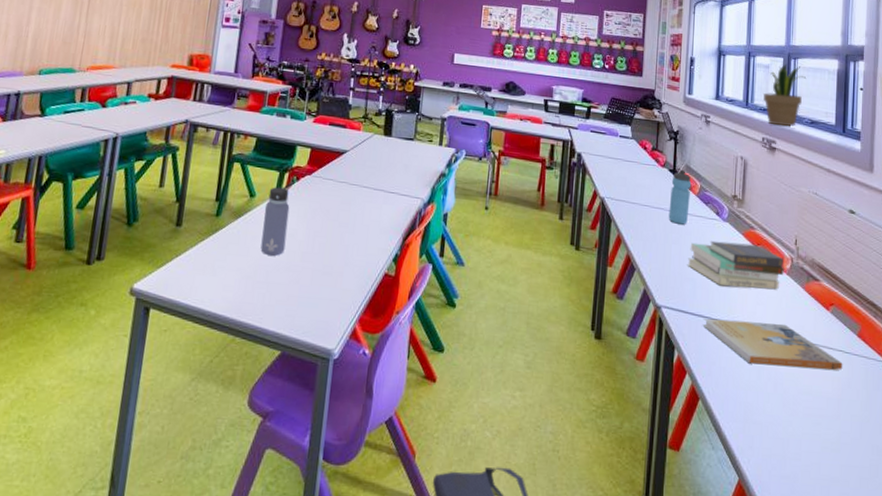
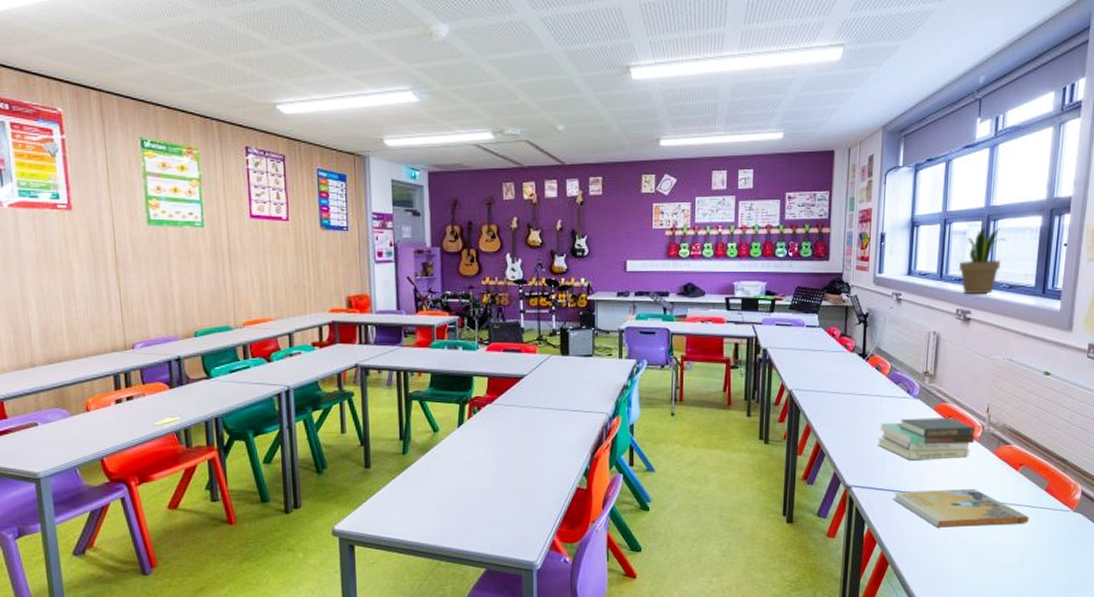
water bottle: present [260,182,294,256] -> none [450,412,476,484]
water bottle: present [668,169,692,225] -> none [858,352,882,407]

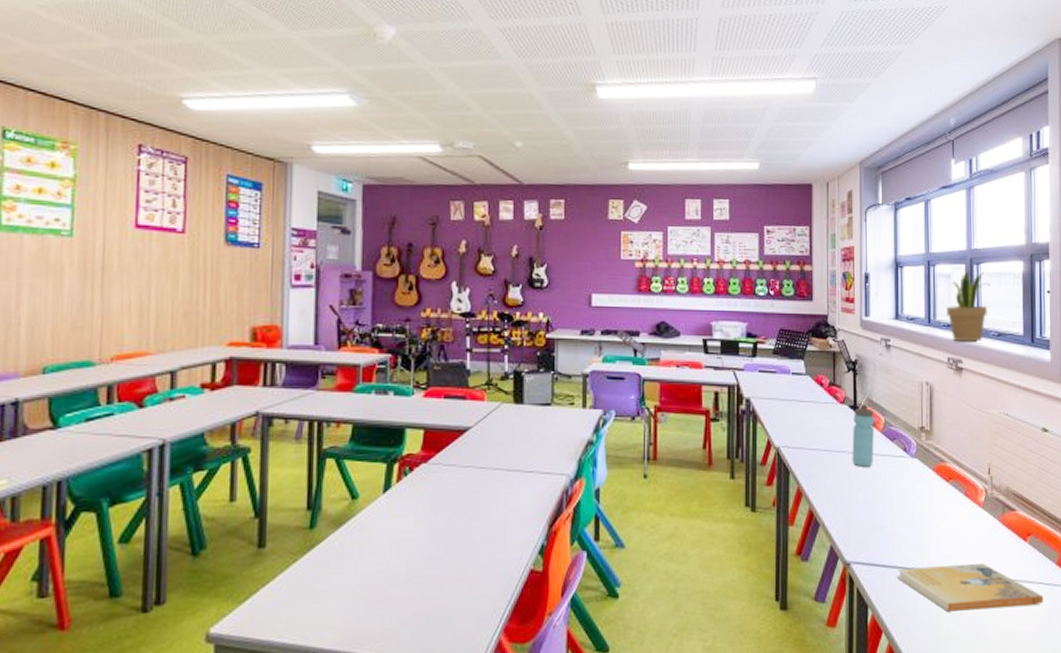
water bottle: none [858,352,882,407] -> present [852,404,875,467]
books: present [877,417,975,460] -> none [875,480,979,531]

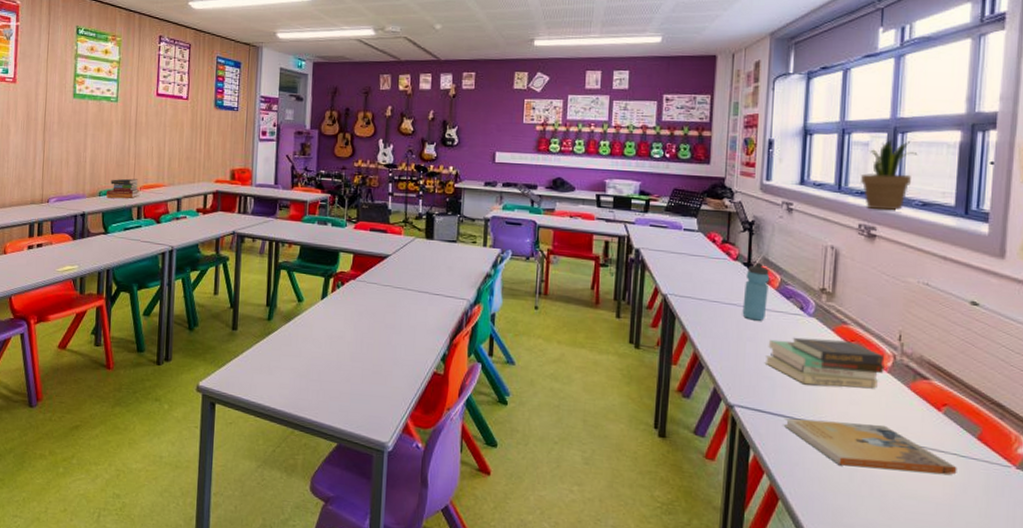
books: none [55,346,111,376] -> present [106,178,140,199]
books: none [875,480,979,531] -> present [764,337,885,389]

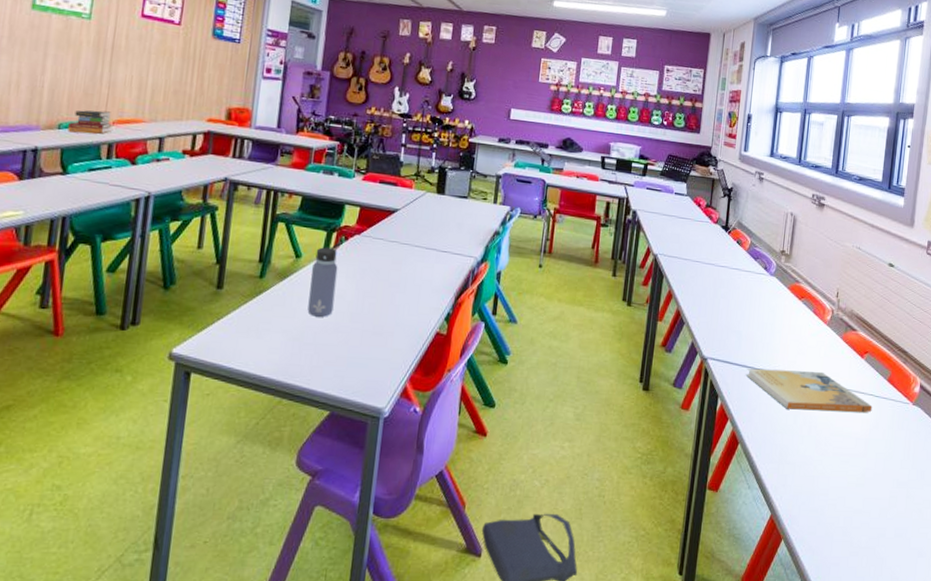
water bottle: none [311,286,339,356] -> present [307,241,343,317]
water bottle: present [742,262,770,321] -> none [718,225,743,280]
books: present [764,337,885,389] -> none [734,294,825,340]
potted plant: present [860,140,918,211] -> none [815,122,858,183]

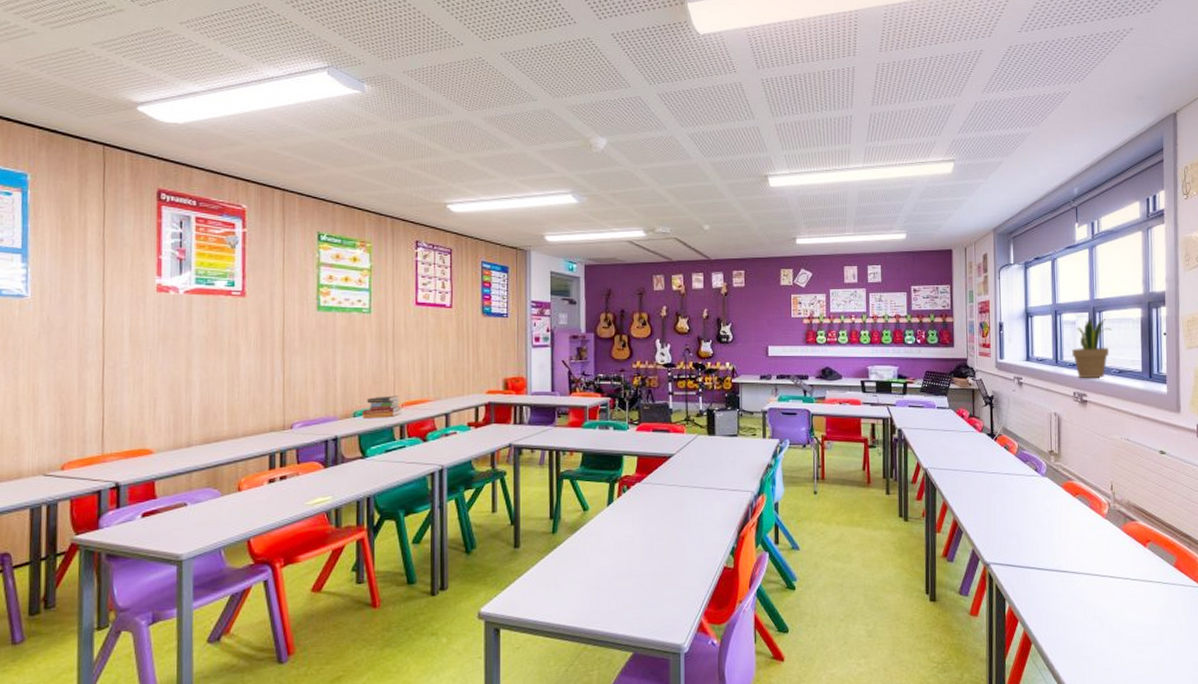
water bottle: present [307,241,343,317] -> none [599,491,625,564]
book: present [745,368,873,413] -> none [1030,564,1162,605]
potted plant: none [815,122,858,183] -> present [1071,319,1112,379]

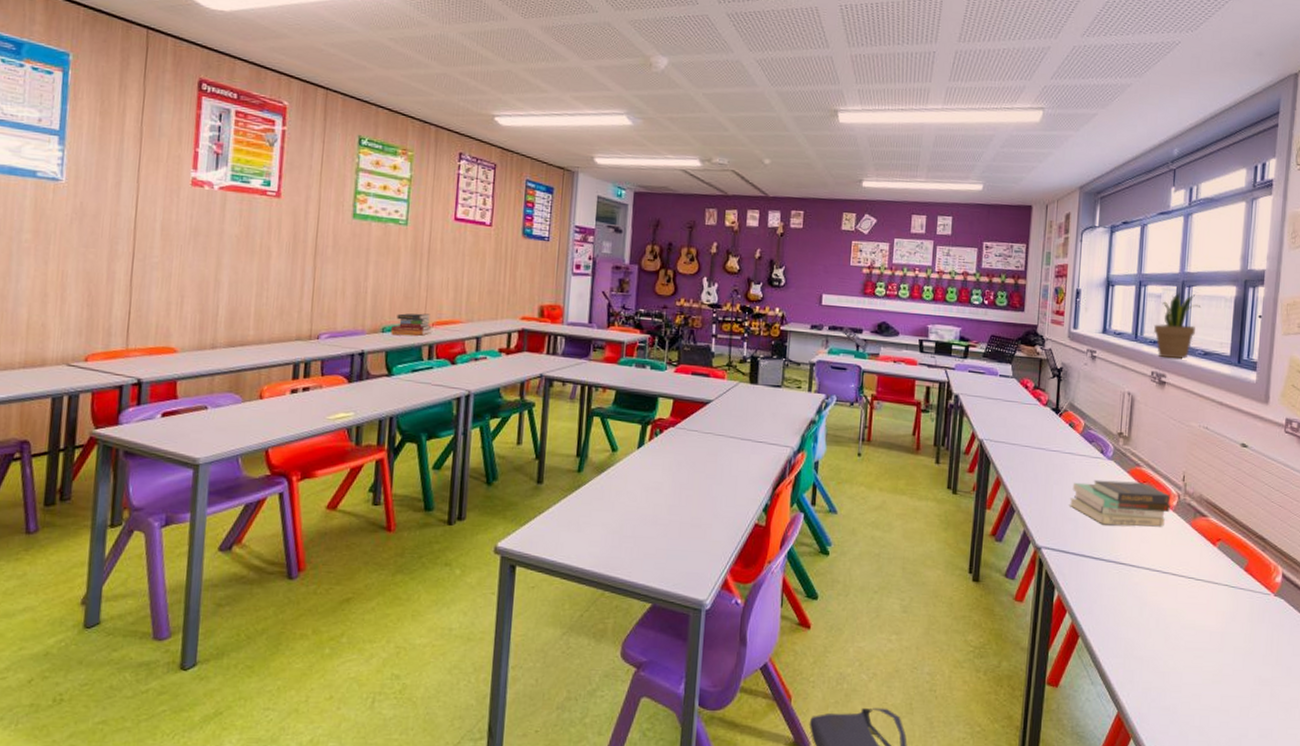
books: none [1011,495,1103,537] -> present [1069,479,1171,527]

